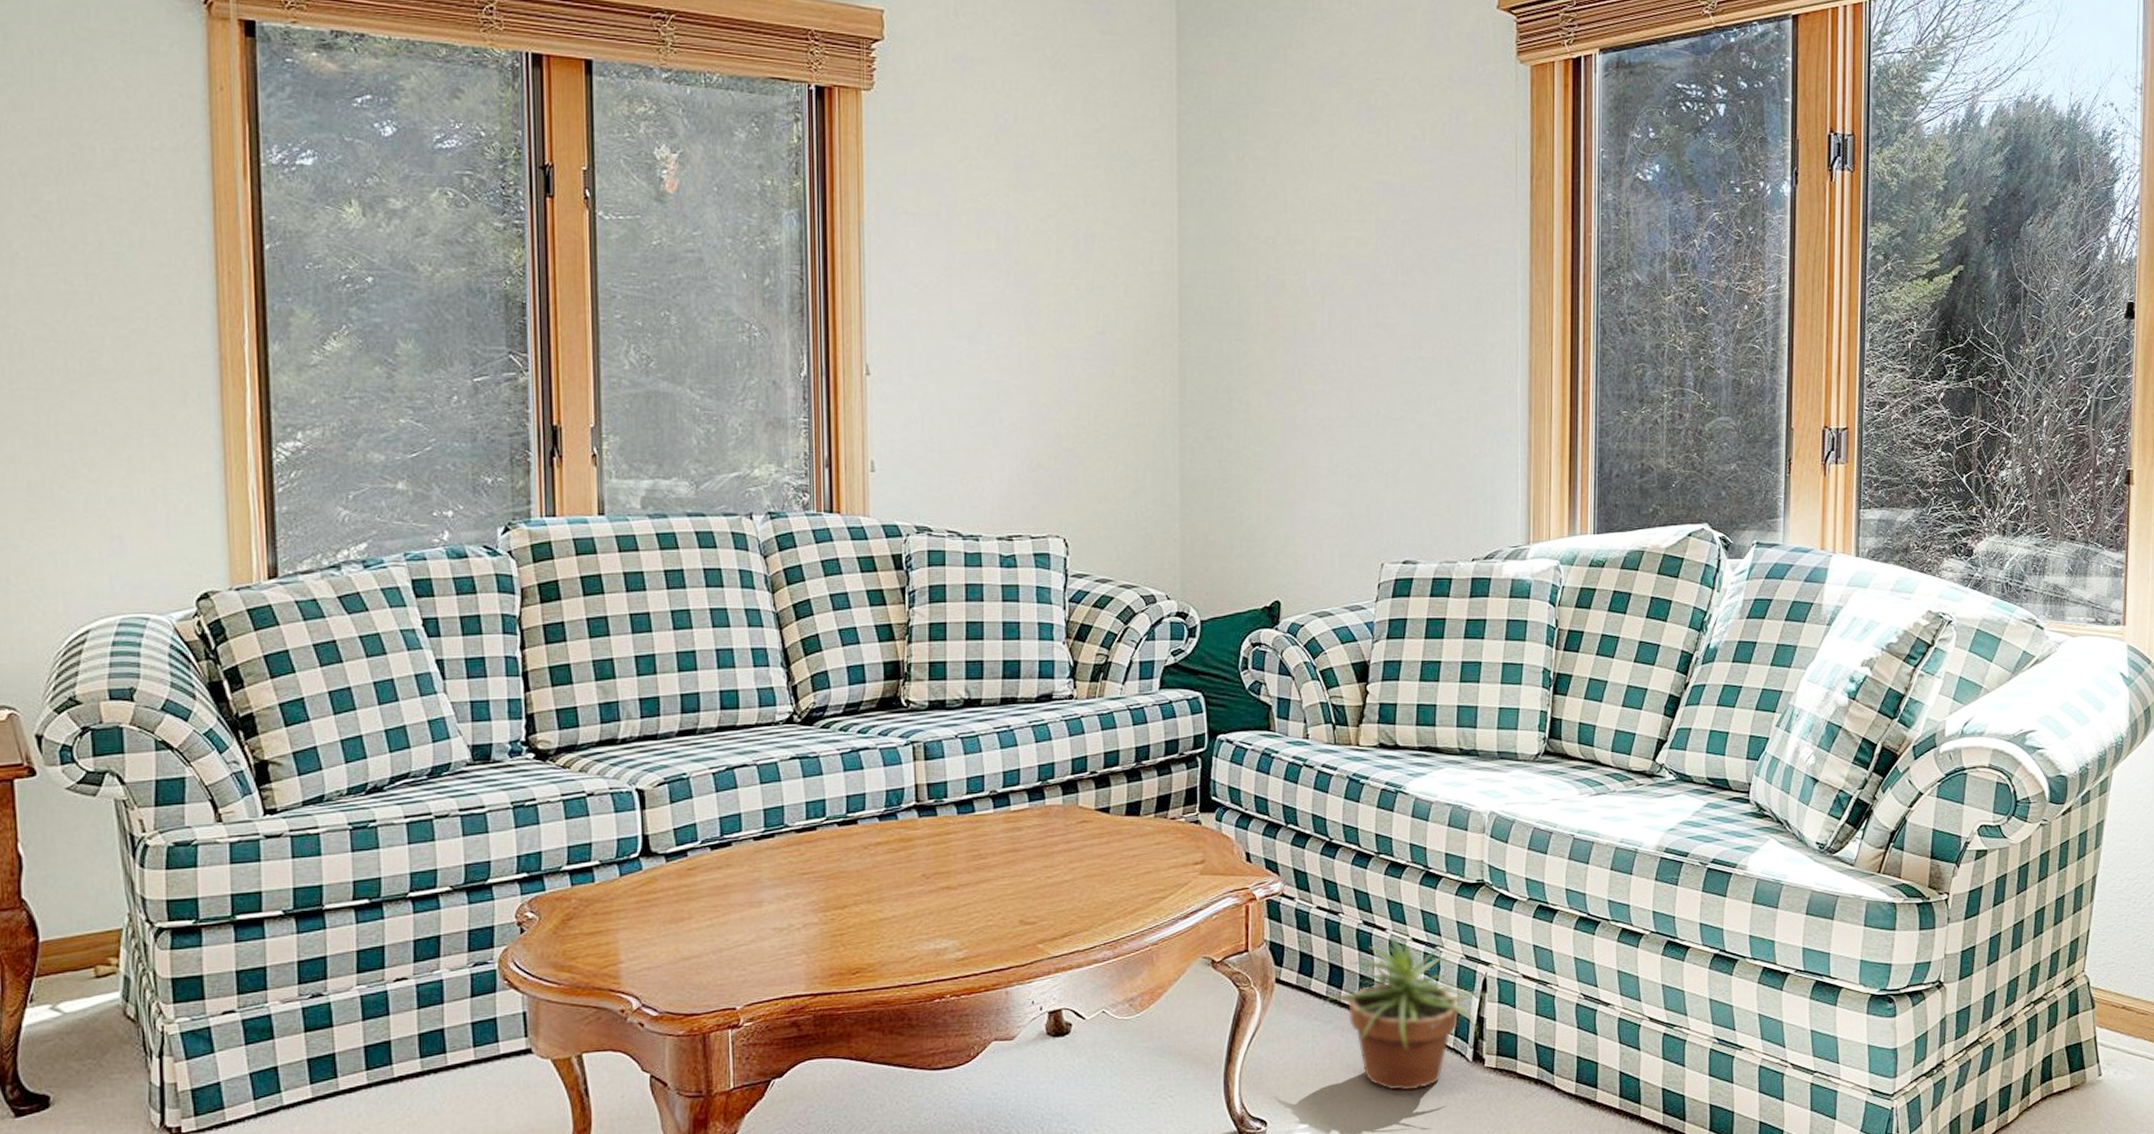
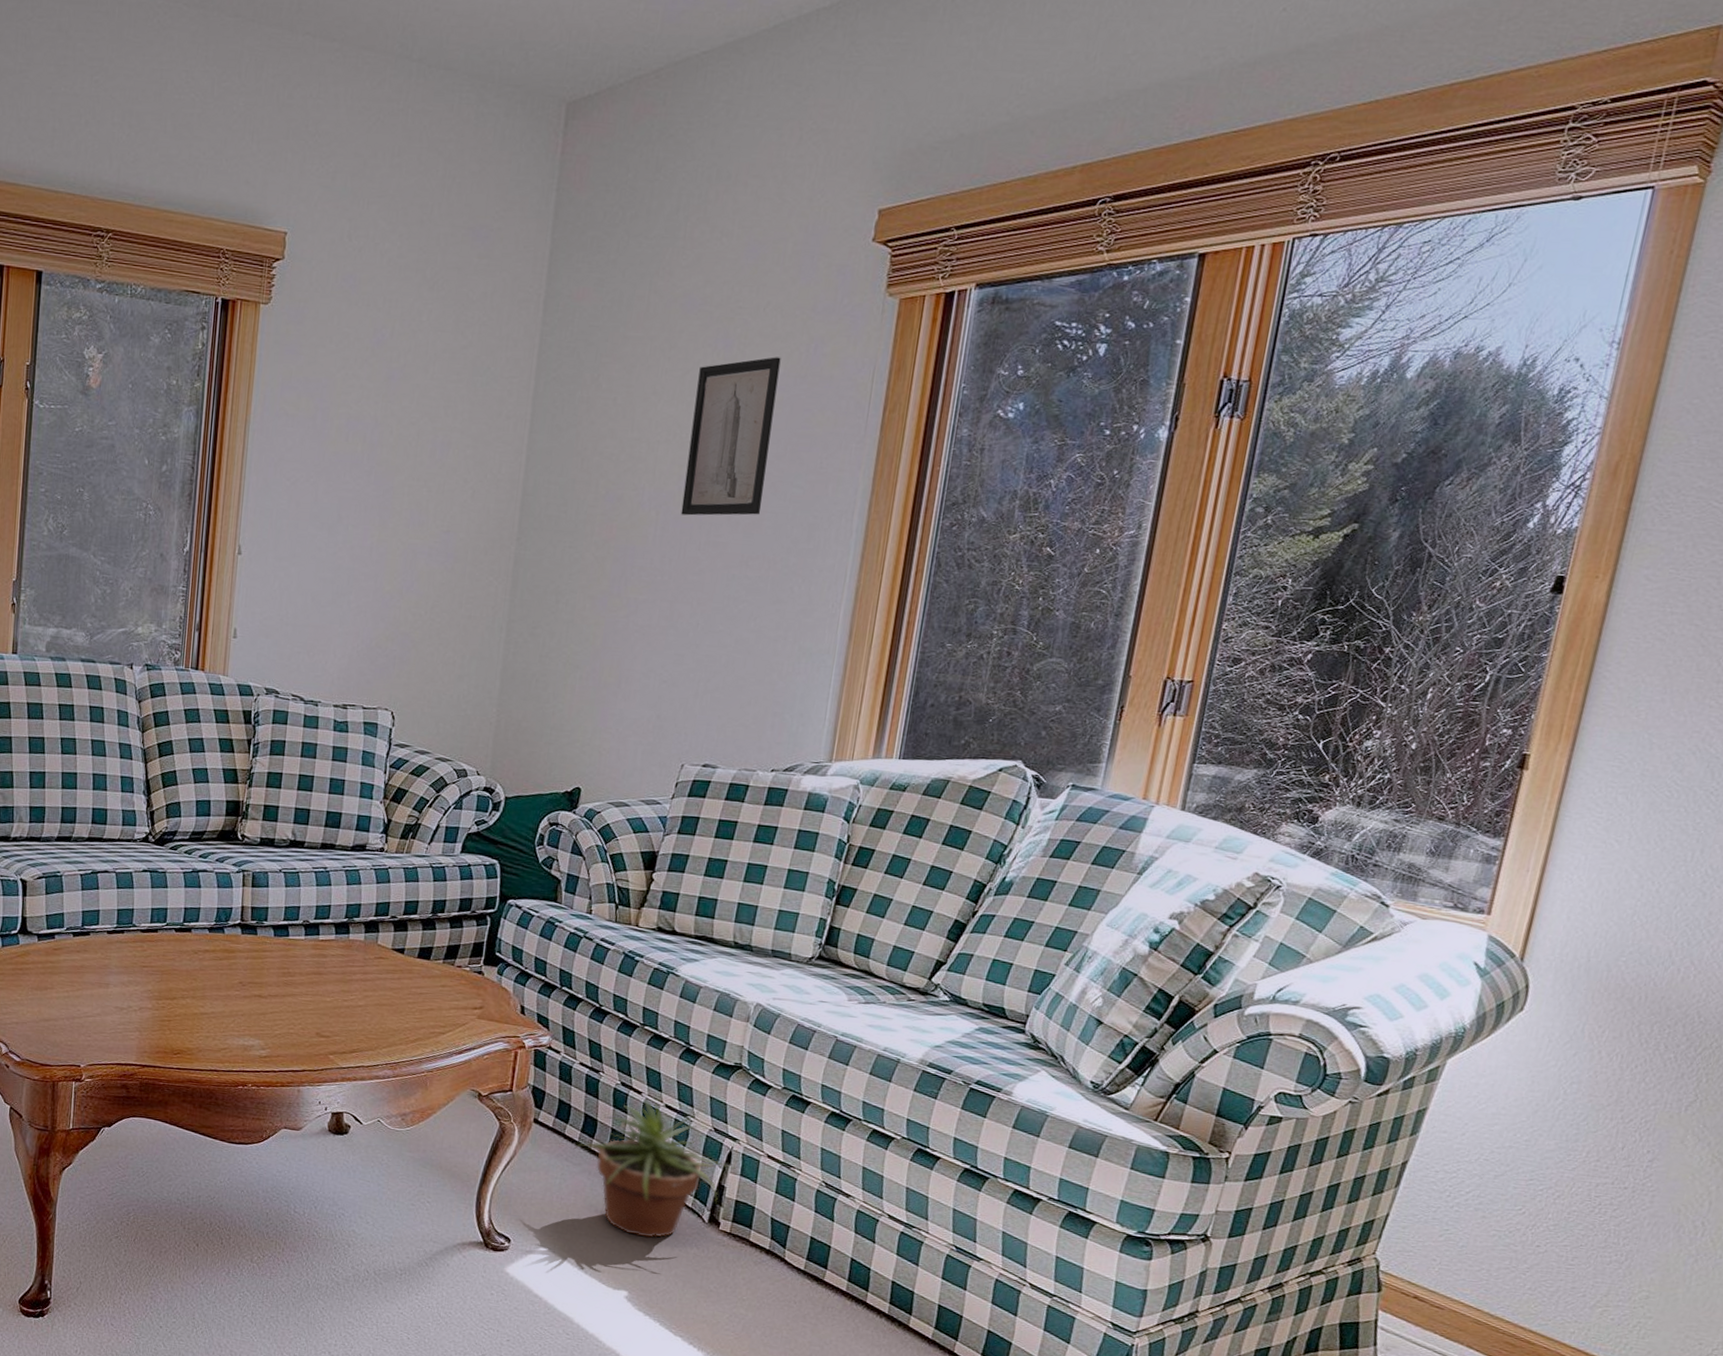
wall art: none [1346,128,1426,298] -> present [680,357,781,516]

